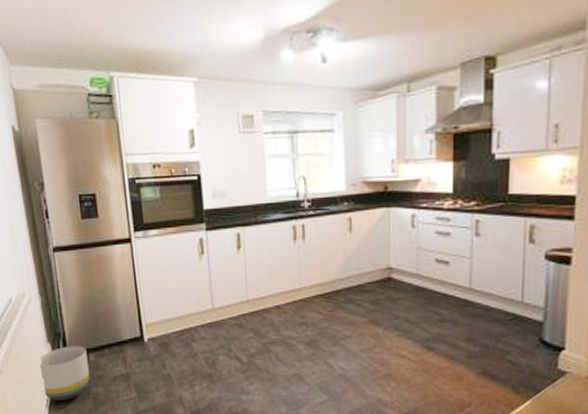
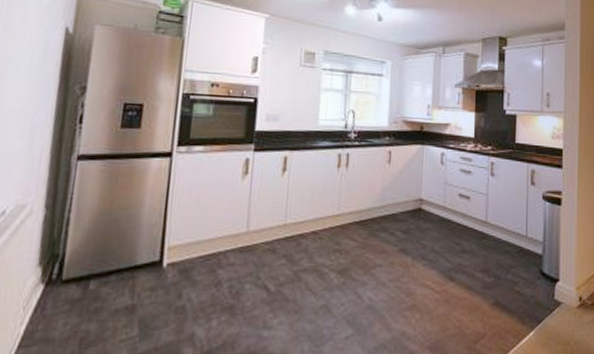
planter: present [38,346,90,401] -> none [12,270,88,342]

